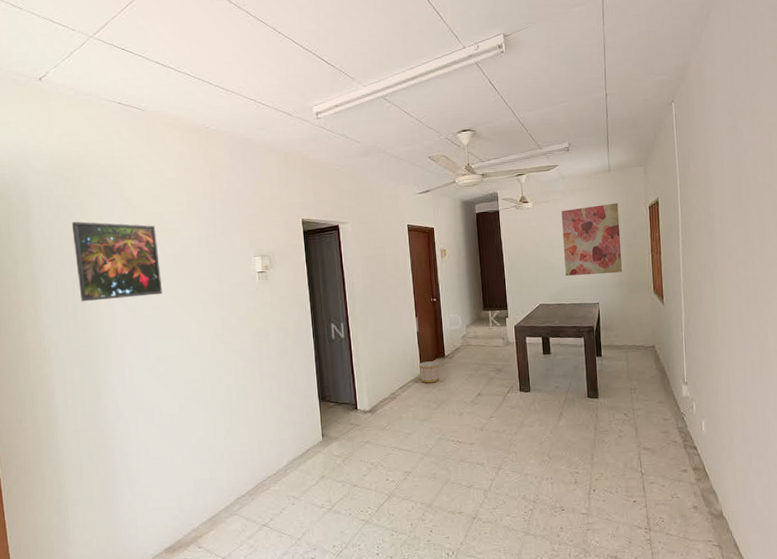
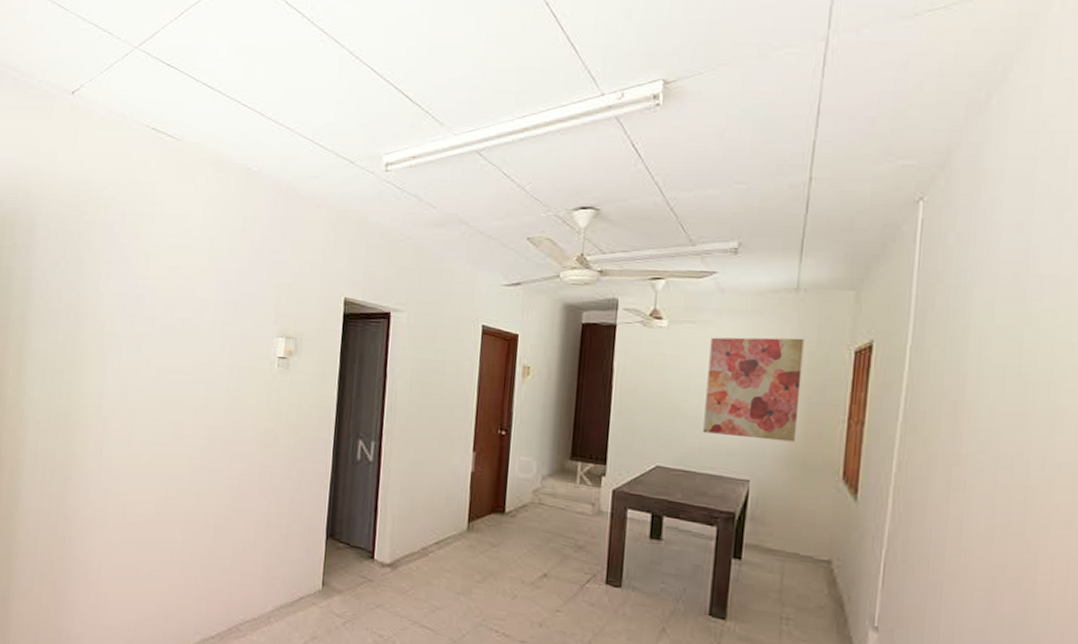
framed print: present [71,221,162,302] -> none [71,263,168,366]
planter: present [418,361,440,384] -> none [465,514,495,546]

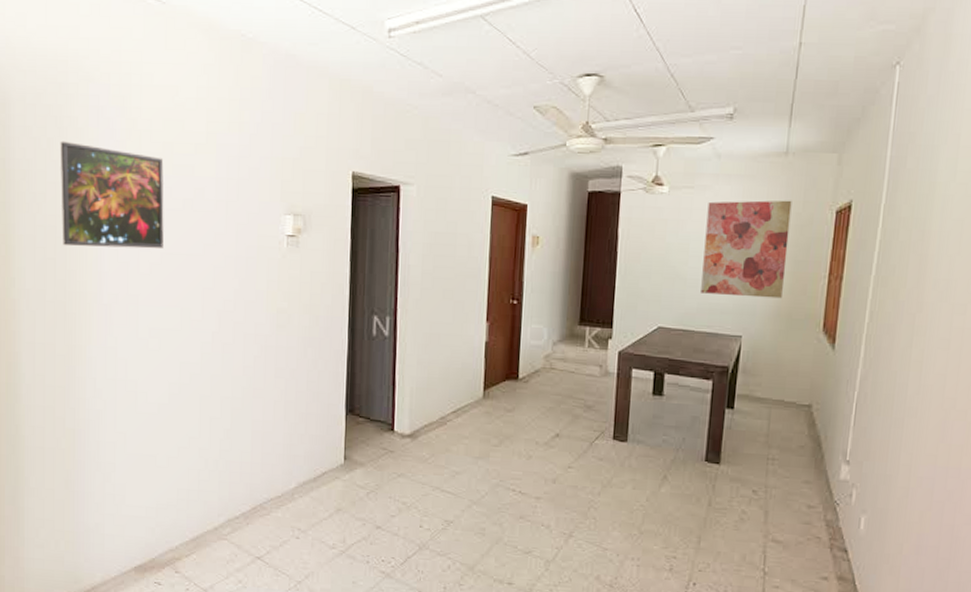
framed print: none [71,263,168,366] -> present [60,141,164,249]

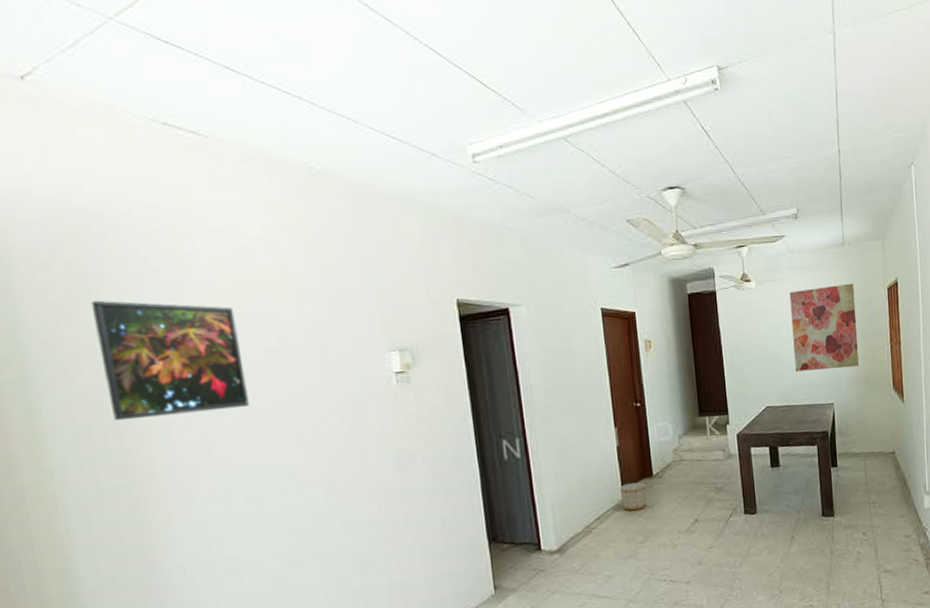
planter: none [481,382,509,412] -> present [619,482,647,511]

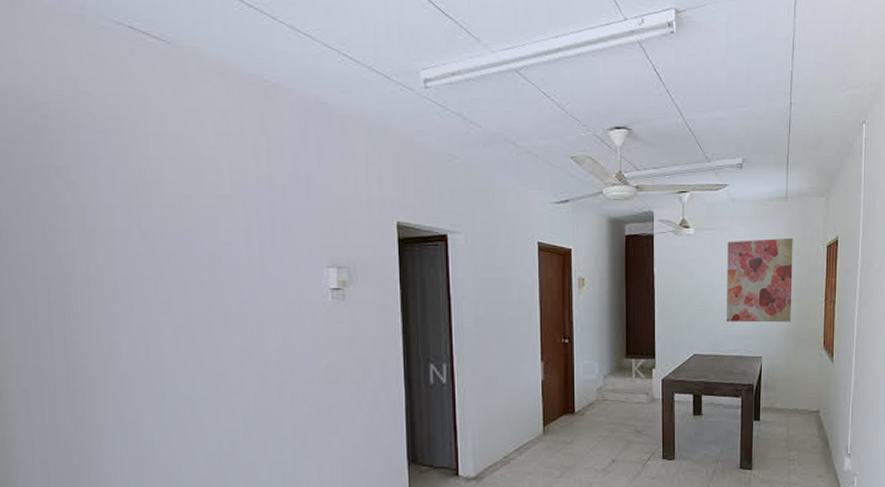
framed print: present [90,300,249,421] -> none [46,194,189,313]
planter: present [619,482,647,511] -> none [541,418,567,446]

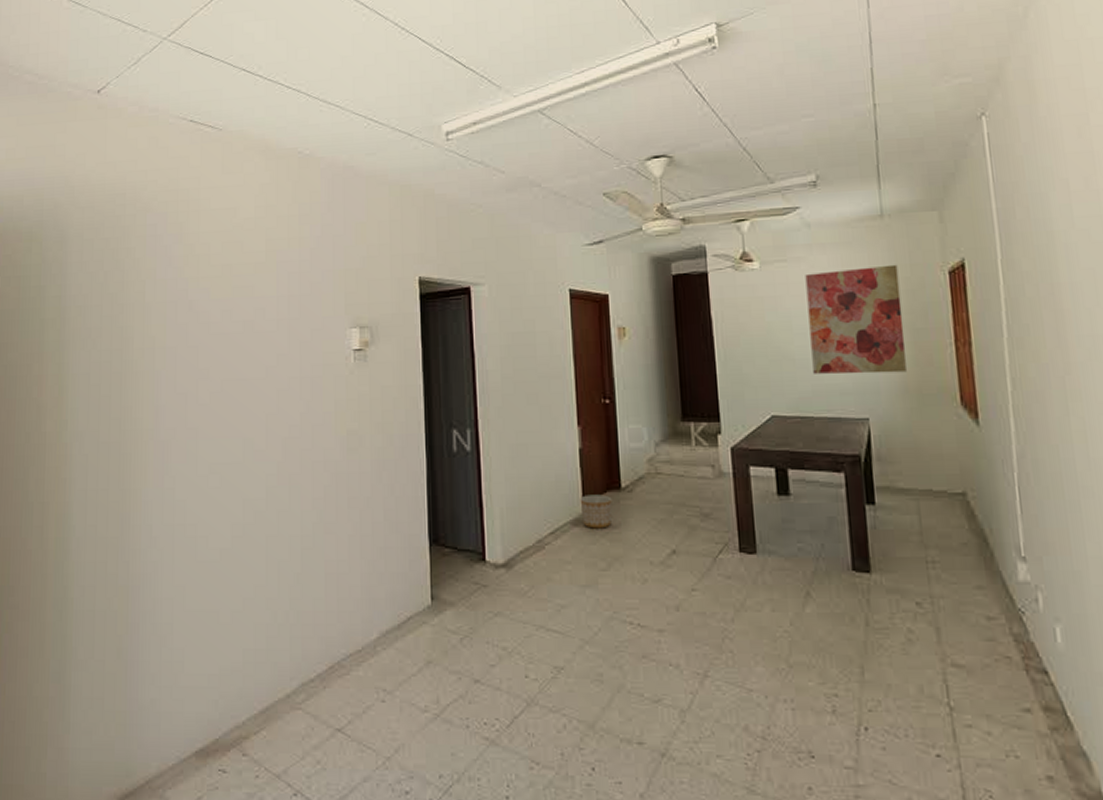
planter: none [541,418,567,446] -> present [580,494,613,529]

